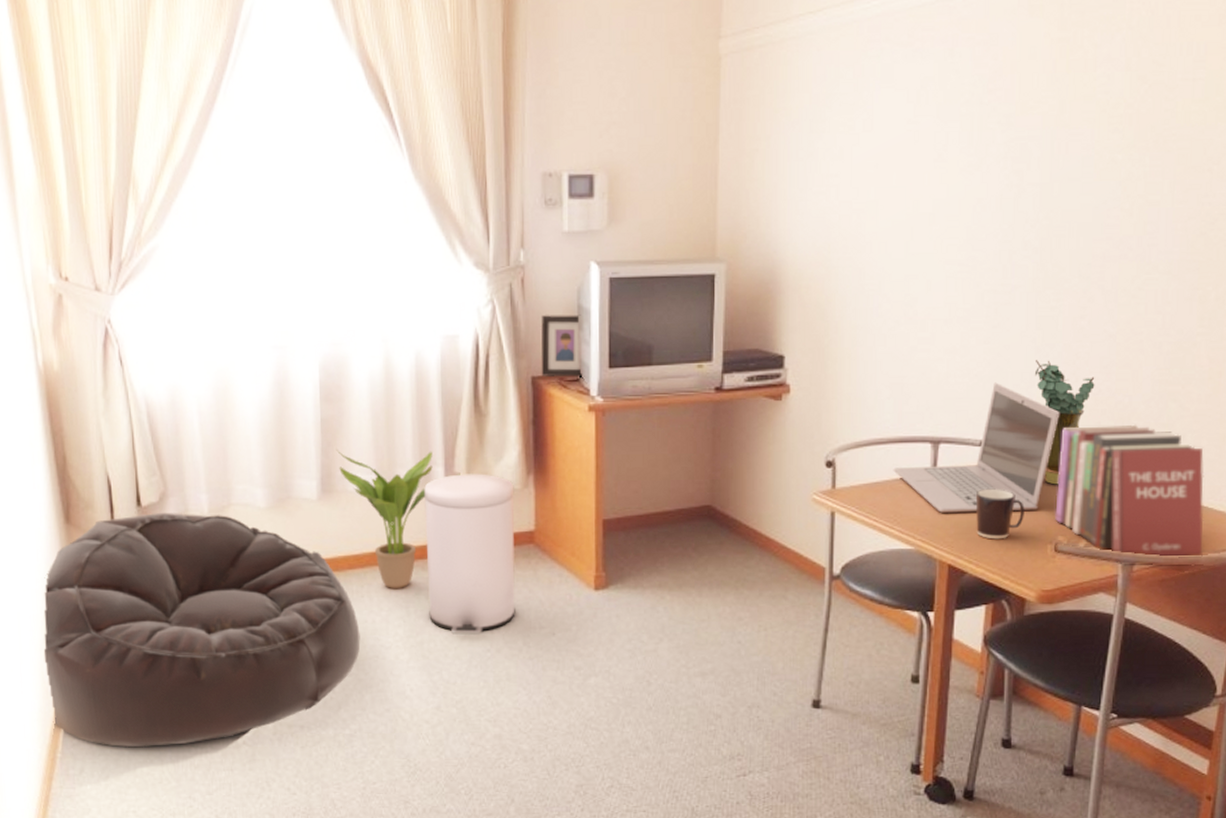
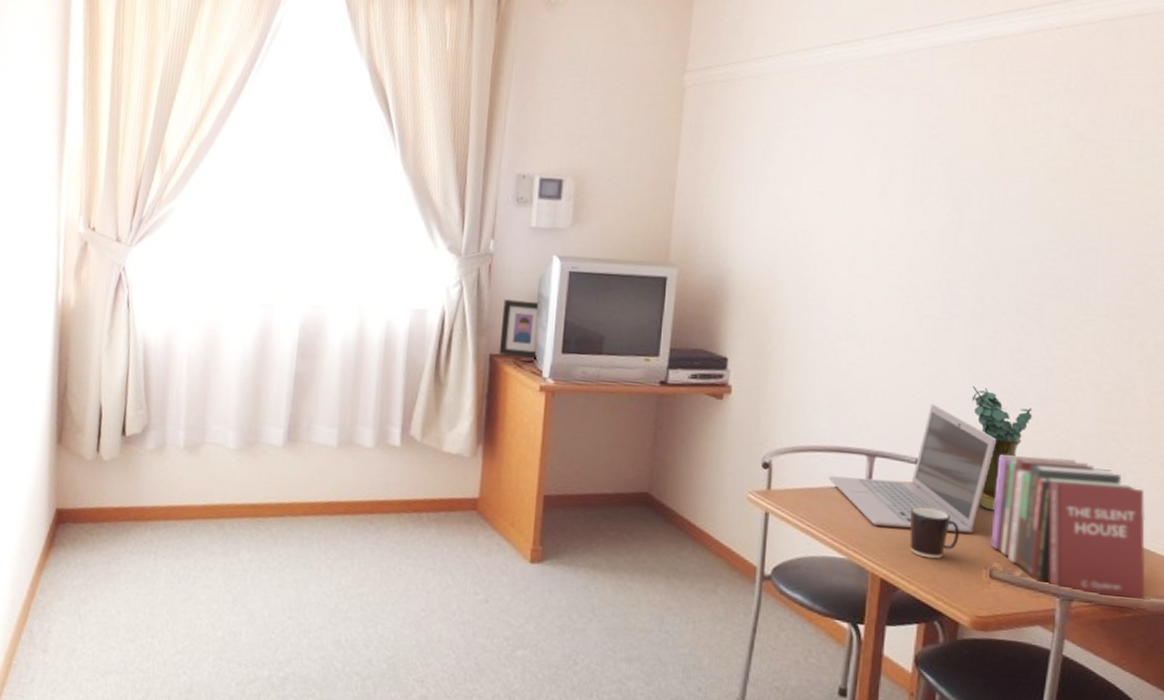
beanbag: present [43,513,361,747] -> none [14,443,306,667]
potted plant: present [336,448,460,588] -> none [305,401,415,540]
pedal bin: present [424,474,515,635] -> none [371,437,464,593]

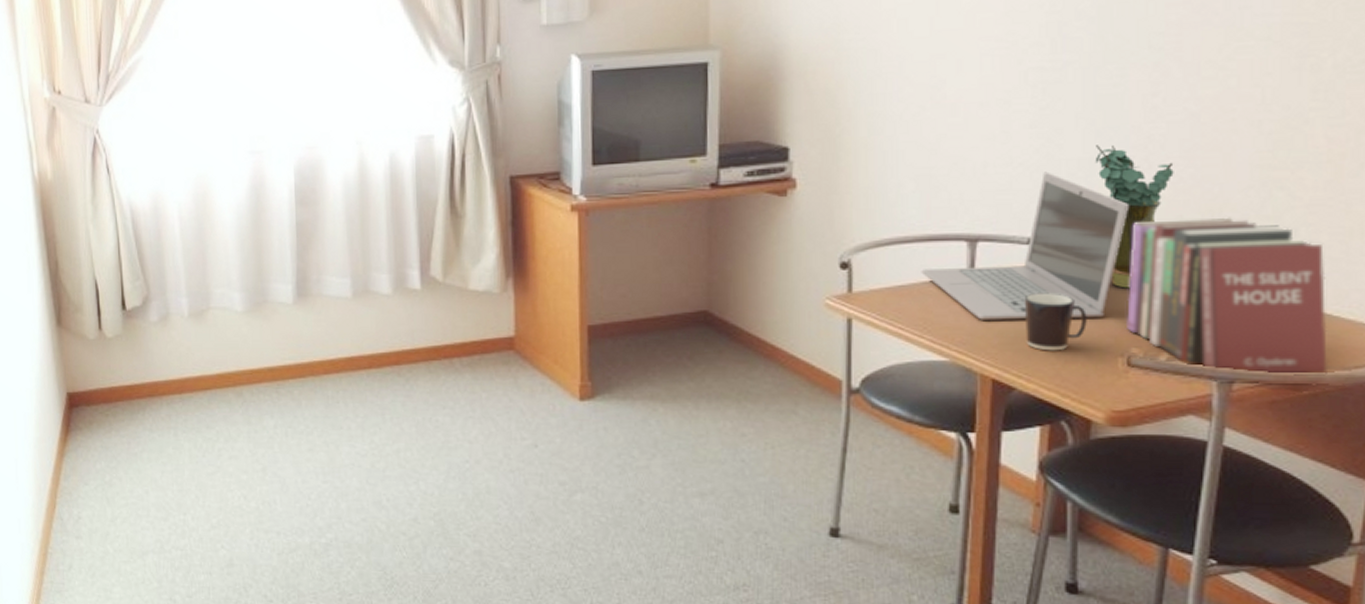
picture frame: present [499,299,540,358] -> none [519,110,565,176]

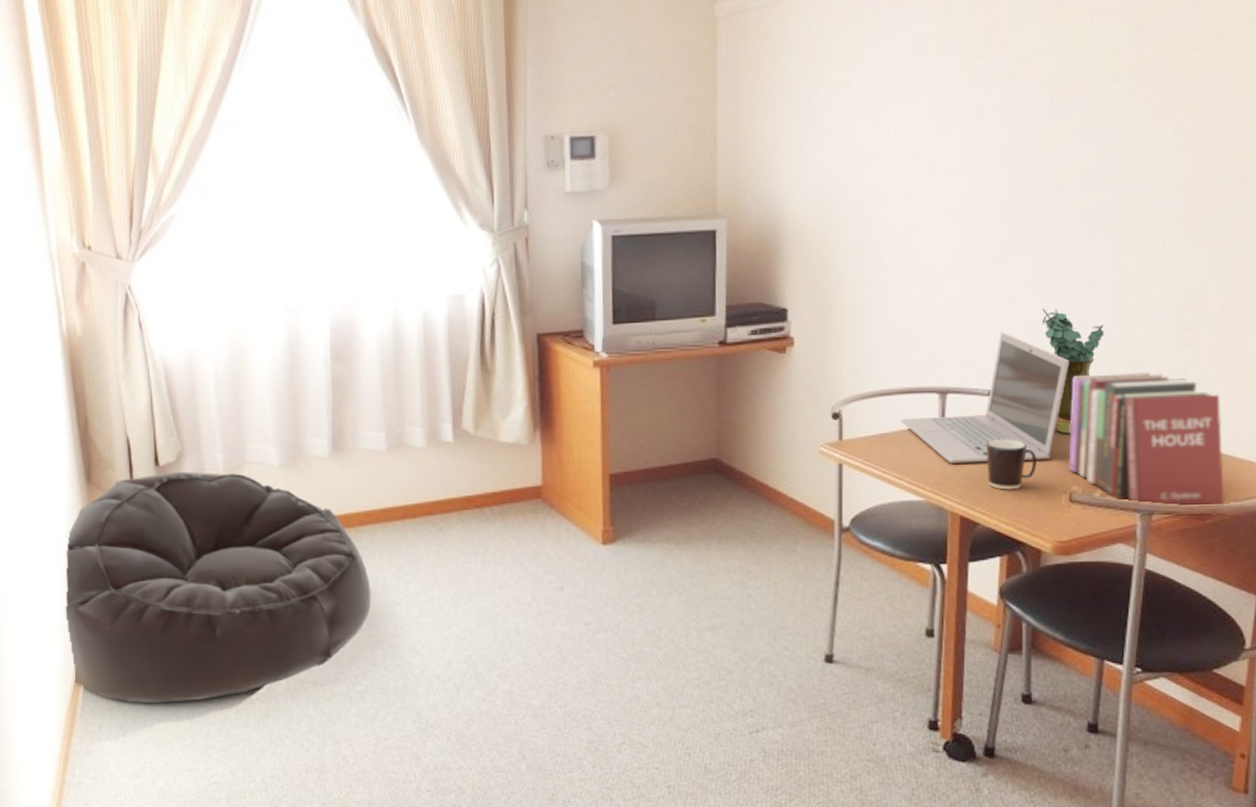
beanbag: none [37,316,336,546] -> present [65,472,372,703]

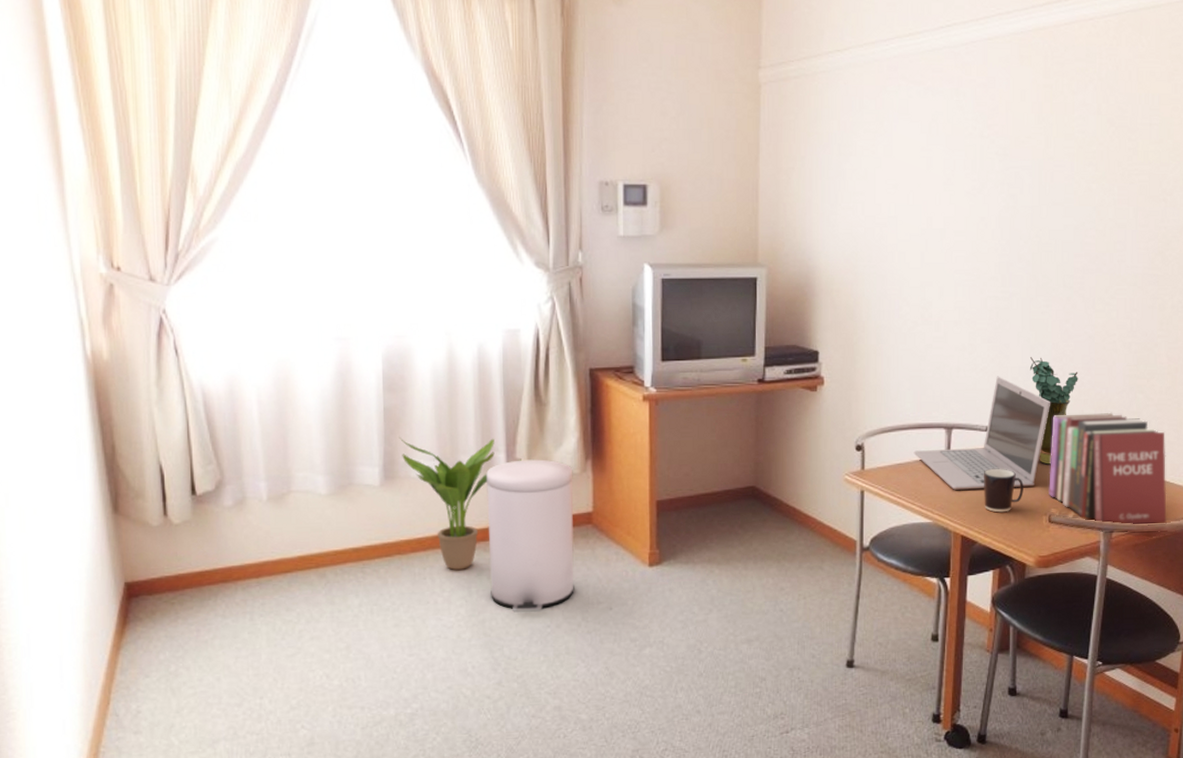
beanbag: present [65,472,372,703] -> none [87,501,423,738]
potted plant: none [346,407,468,544] -> present [399,436,521,570]
pedal bin: none [433,430,524,590] -> present [486,459,574,613]

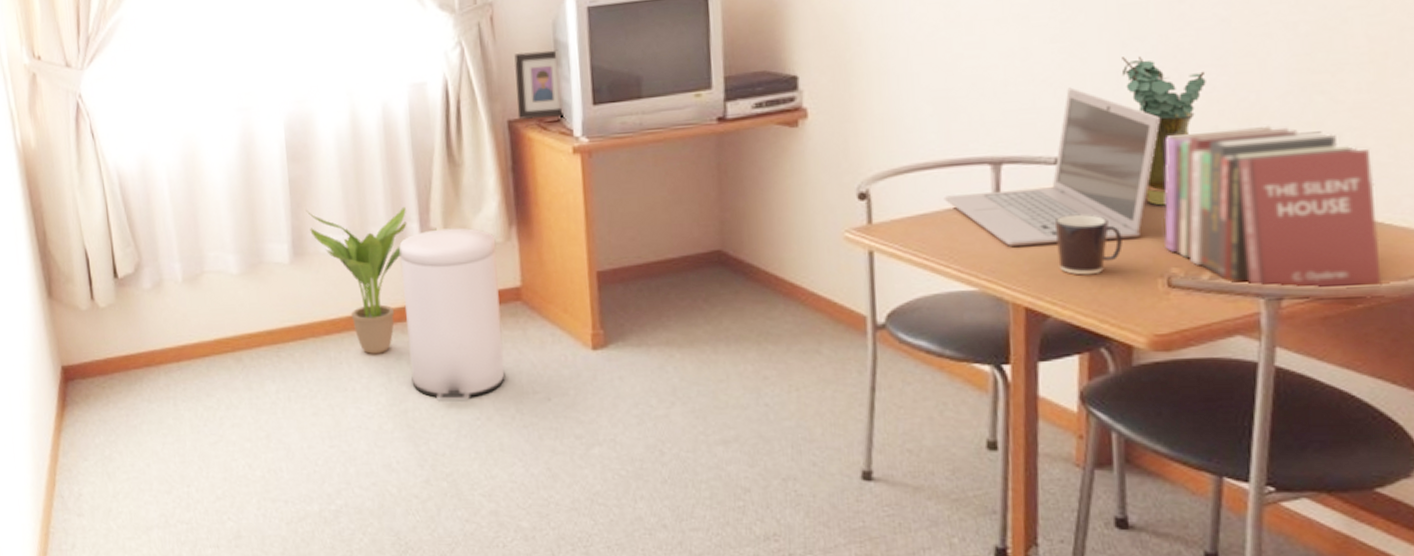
picture frame: none [598,312,638,369] -> present [514,49,565,120]

